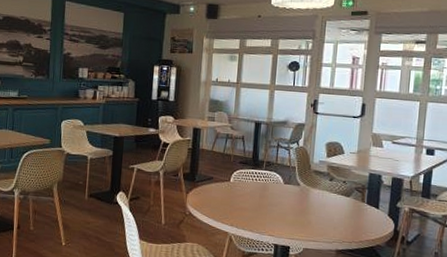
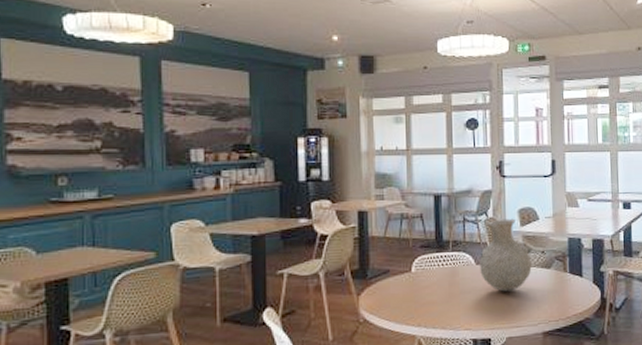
vase: none [287,149,334,211] -> present [480,218,533,292]

